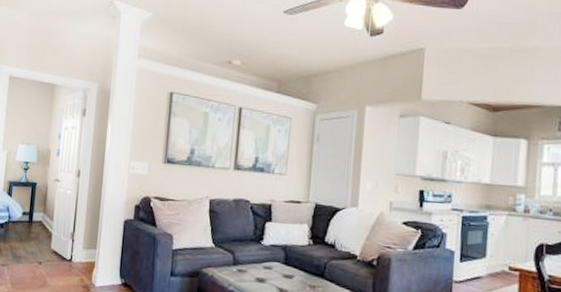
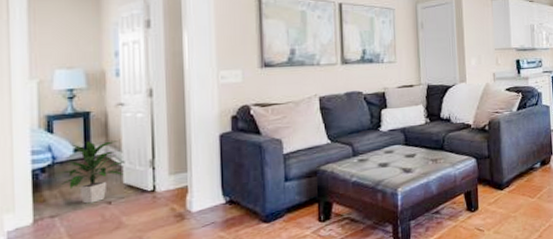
indoor plant: none [10,208,54,261] -> present [58,140,125,204]

